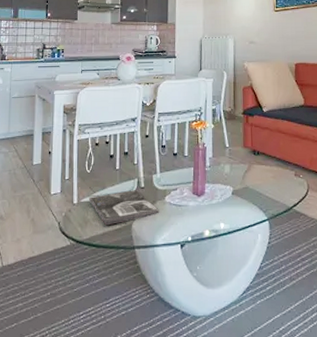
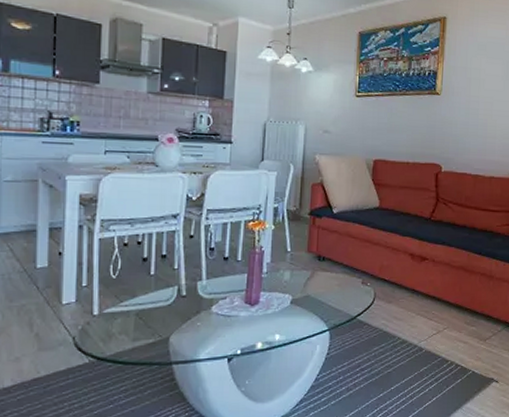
magazine: present [88,190,159,226] -> none [113,299,203,340]

